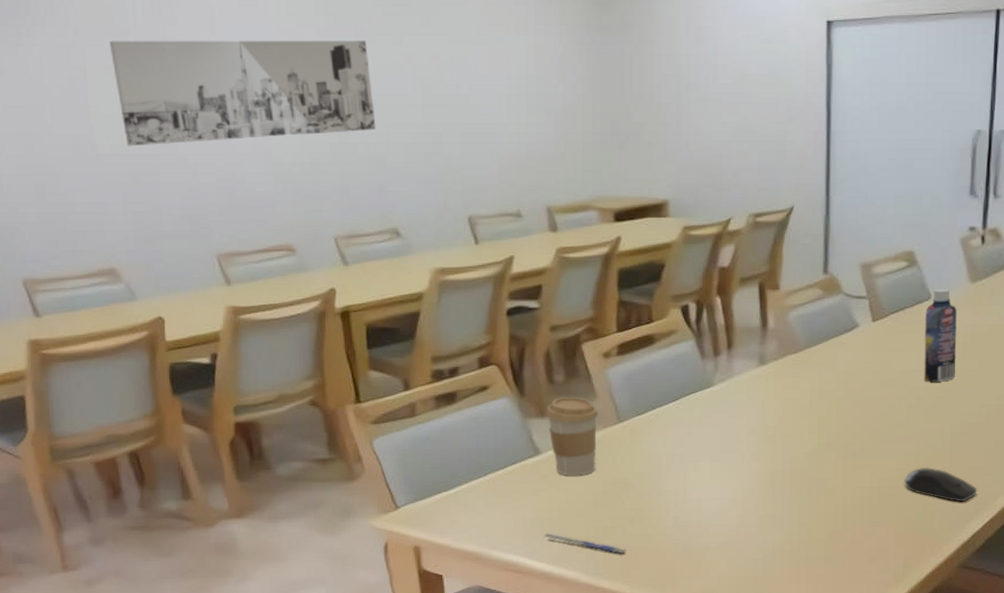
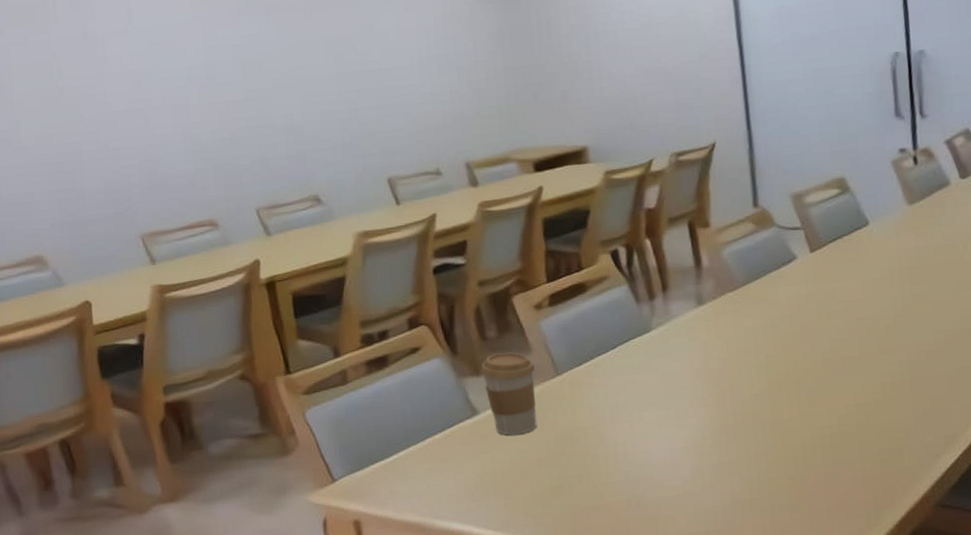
wall art: present [109,40,376,146] -> none [32,18,292,137]
pen: present [544,533,627,555] -> none [488,497,577,516]
computer mouse: present [904,467,977,501] -> none [864,400,945,435]
bottle: present [924,289,957,382] -> none [865,213,906,311]

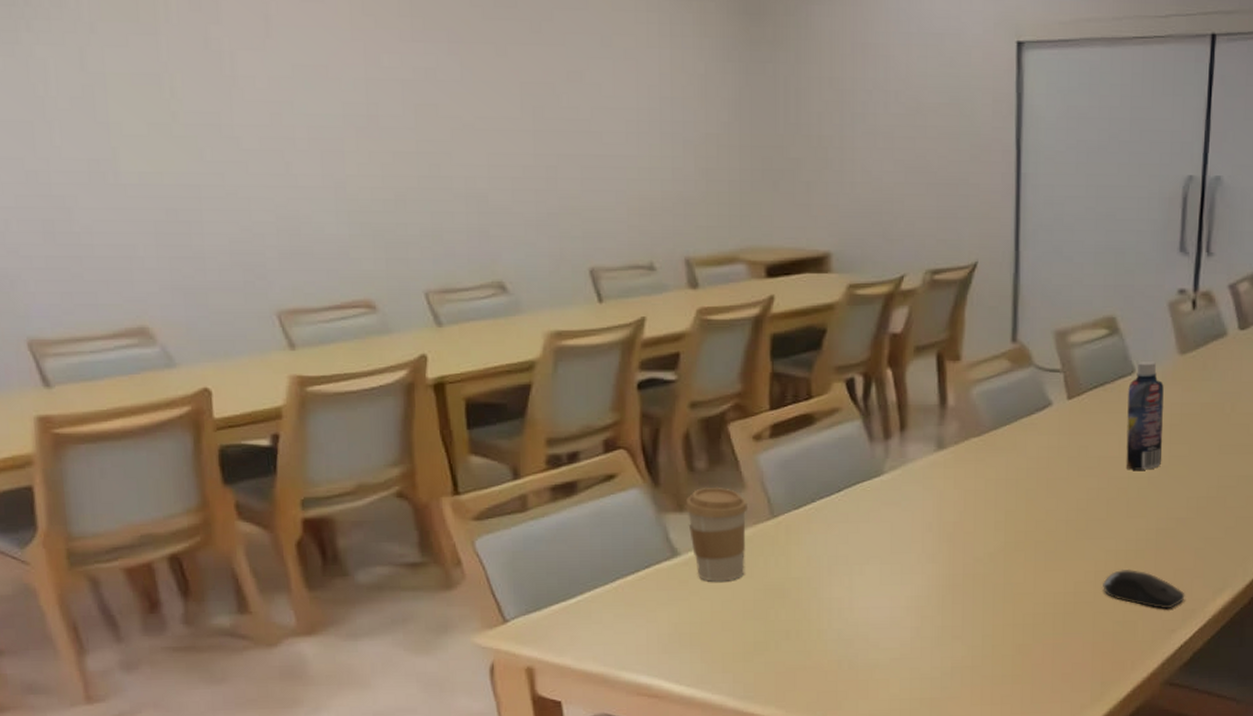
computer mouse: none [864,400,945,435] -> present [1103,568,1185,608]
bottle: none [865,213,906,311] -> present [1126,362,1164,470]

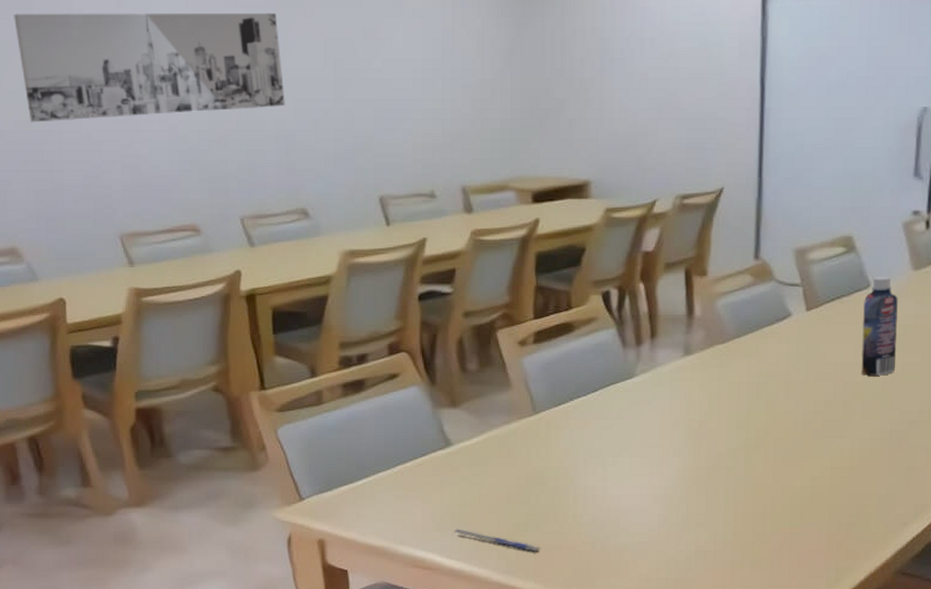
wall art: none [135,40,475,175] -> present [14,13,285,123]
pen: none [683,650,781,674] -> present [454,528,541,553]
coffee cup: present [685,486,747,582] -> none [458,386,513,469]
computer mouse: present [1103,568,1185,608] -> none [838,466,917,503]

